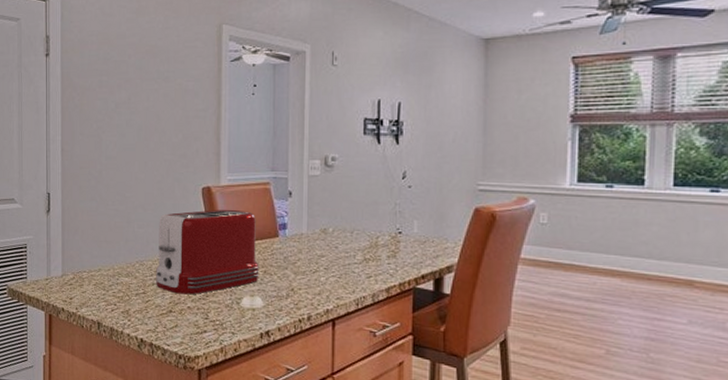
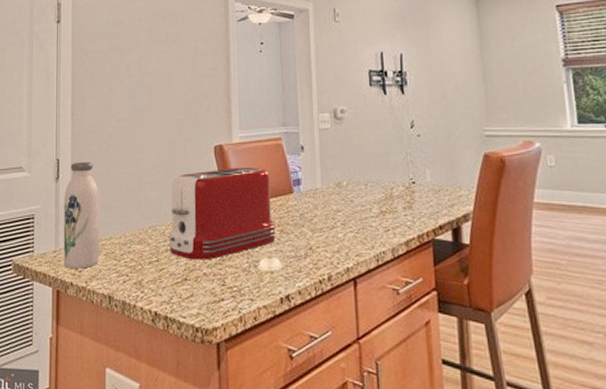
water bottle: none [55,196,88,296] -> present [63,161,99,269]

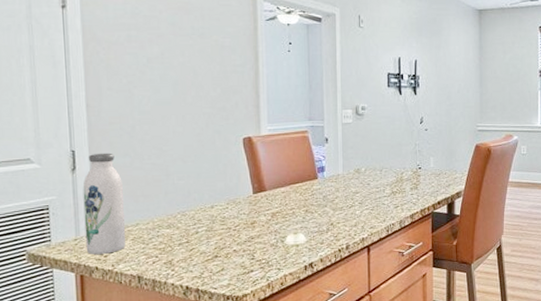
toaster: present [169,167,276,260] -> none [199,156,301,239]

